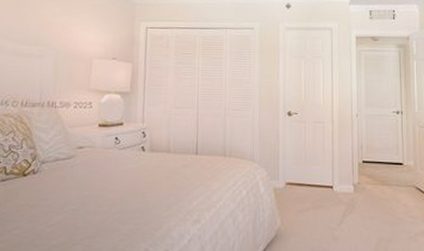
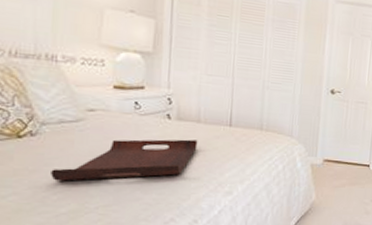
serving tray: none [47,169,168,214] -> present [51,139,198,181]

